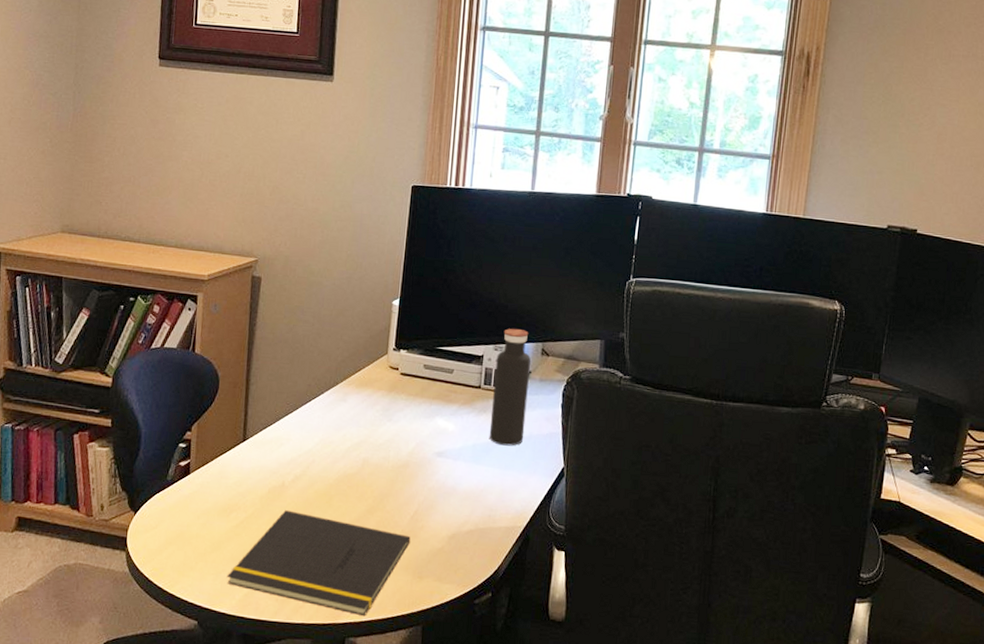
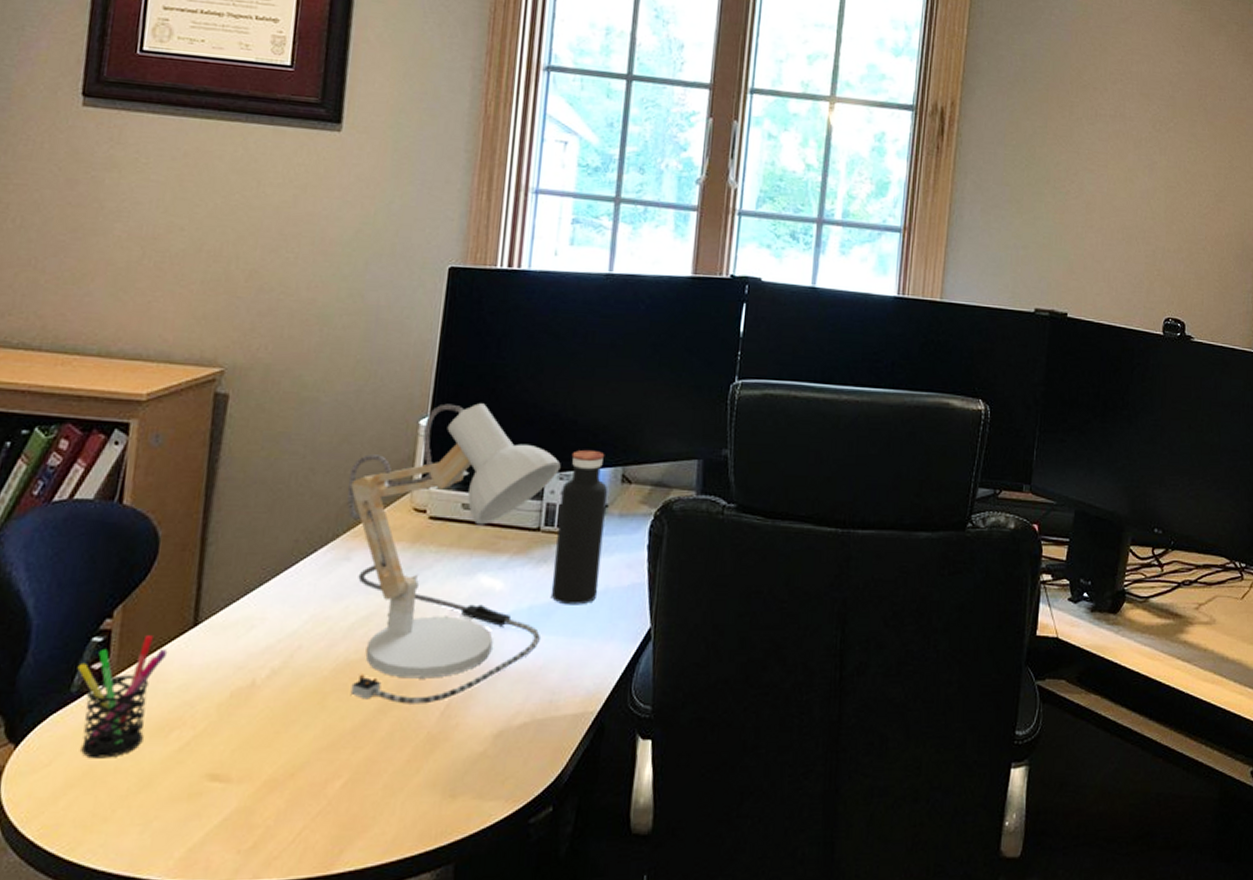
pen holder: none [170,445,227,527] -> present [77,636,168,759]
notepad: present [226,510,411,617] -> none [160,720,440,861]
desk lamp: none [343,289,496,510] -> present [347,403,561,704]

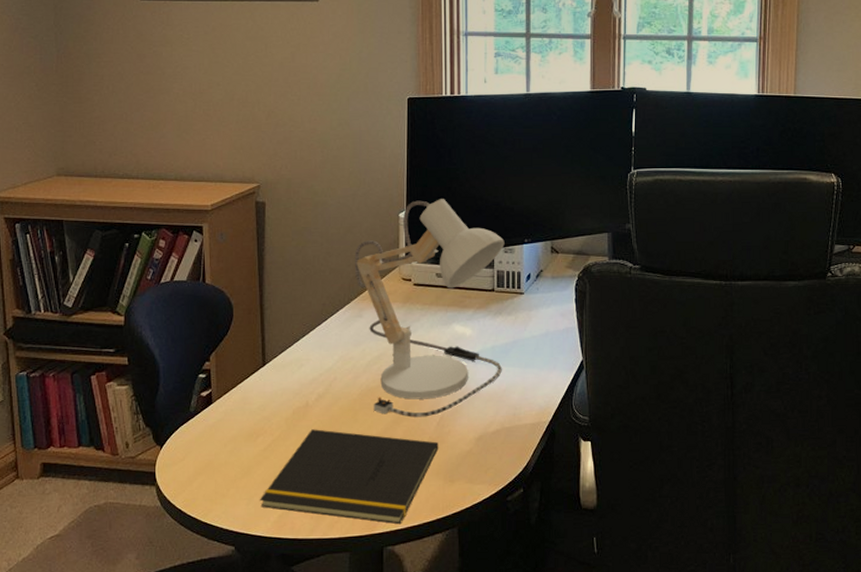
pen holder: present [77,636,168,759] -> none [192,373,249,456]
notepad: none [160,720,440,861] -> present [259,429,439,525]
water bottle: present [550,449,607,605] -> none [506,229,541,345]

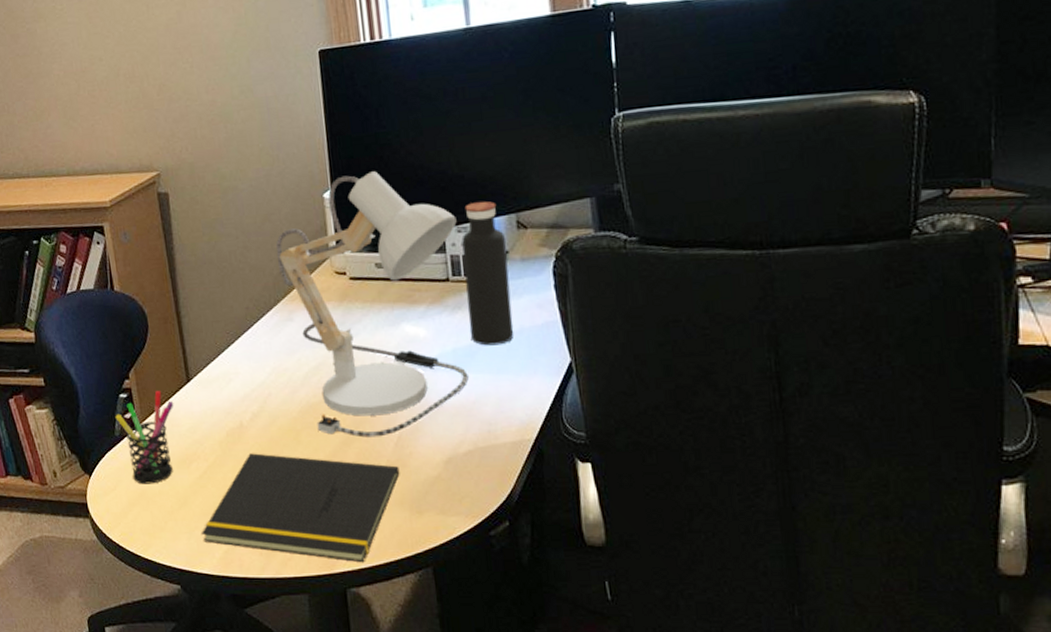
pen holder: none [192,373,249,456] -> present [115,391,174,484]
water bottle: none [506,229,541,345] -> present [461,201,514,346]

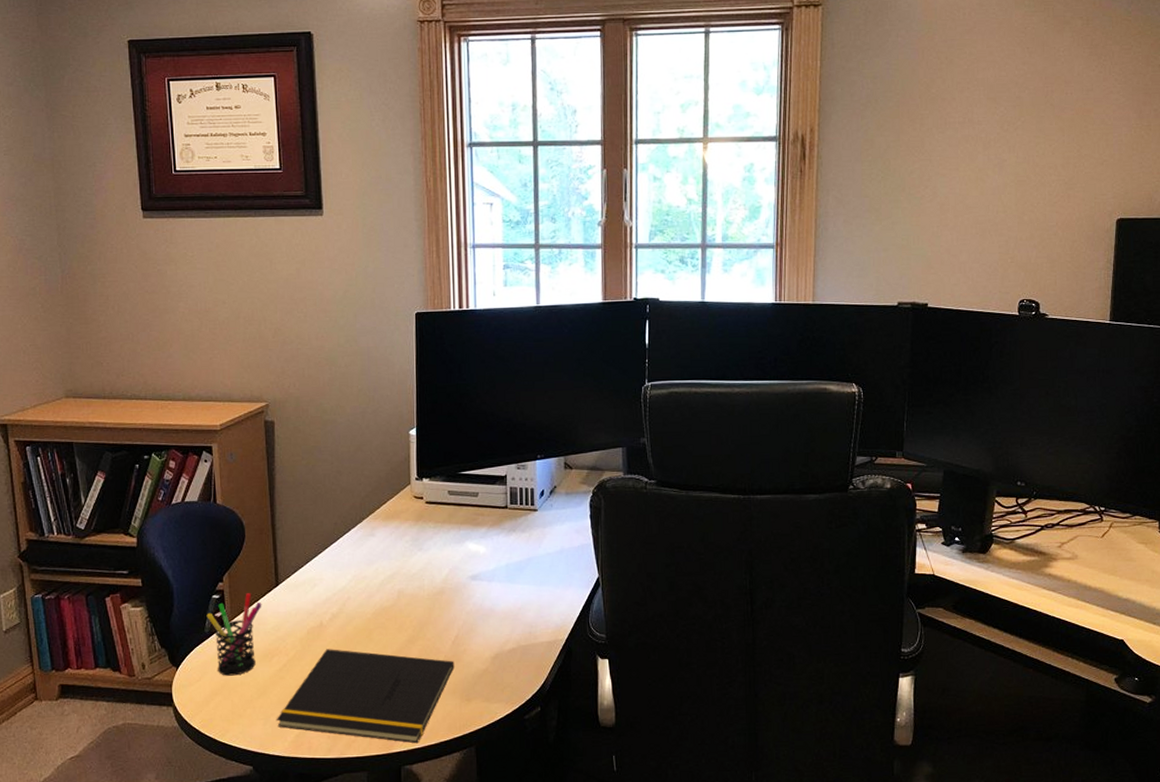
desk lamp: present [276,171,468,438] -> none [366,415,517,637]
water bottle: present [461,201,514,346] -> none [520,445,556,562]

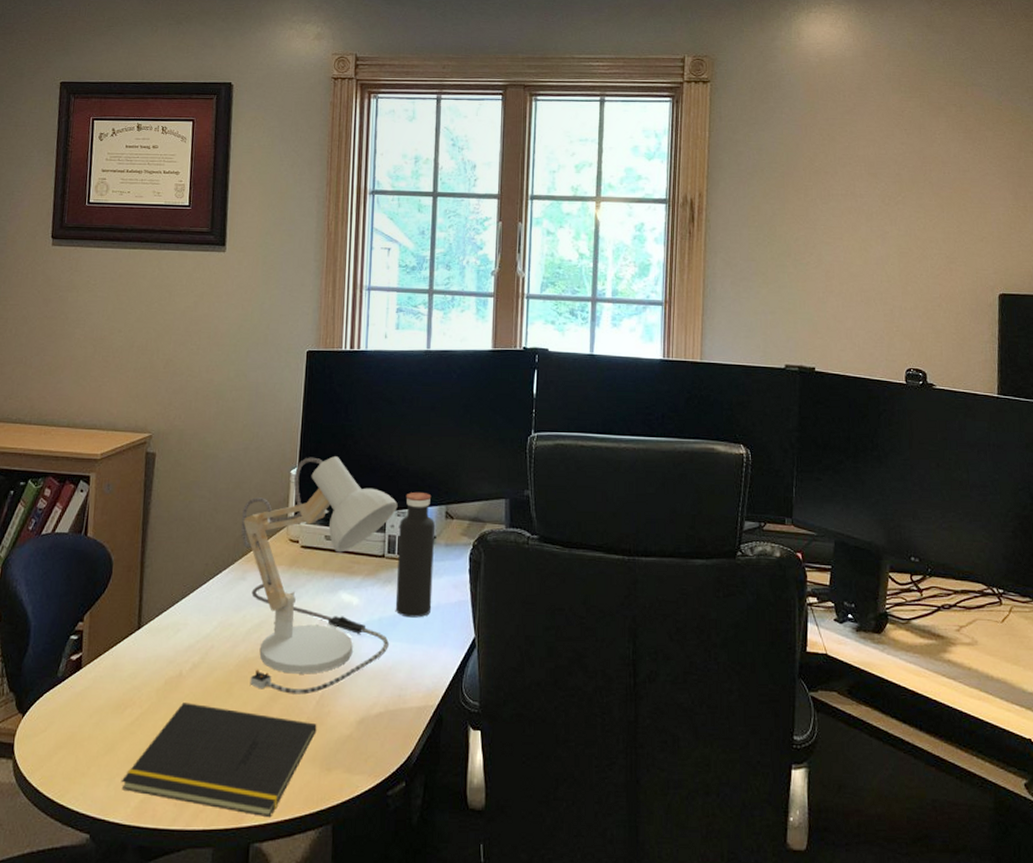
pen holder: present [206,593,262,676] -> none [61,635,121,728]
desk lamp: none [366,415,517,637] -> present [241,456,398,695]
water bottle: none [520,445,556,562] -> present [395,491,435,618]

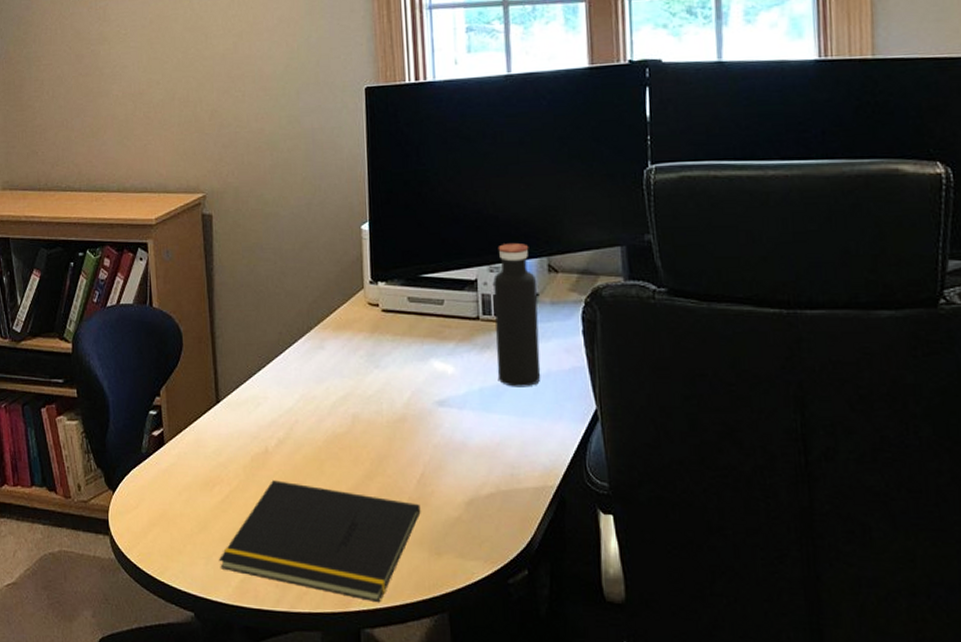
desk lamp: present [241,456,398,695] -> none [313,207,494,473]

